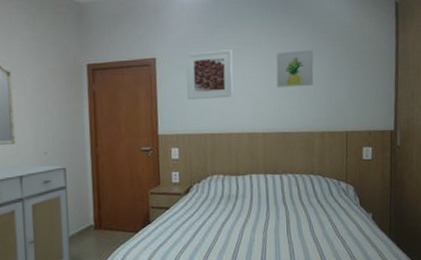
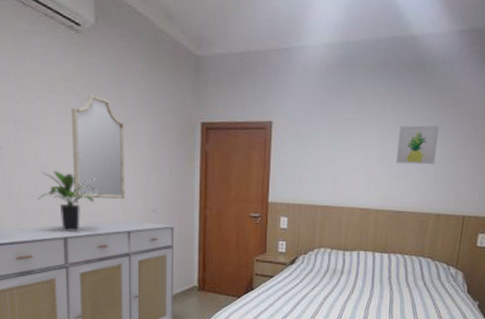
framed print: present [186,49,233,99] -> none [302,118,353,170]

